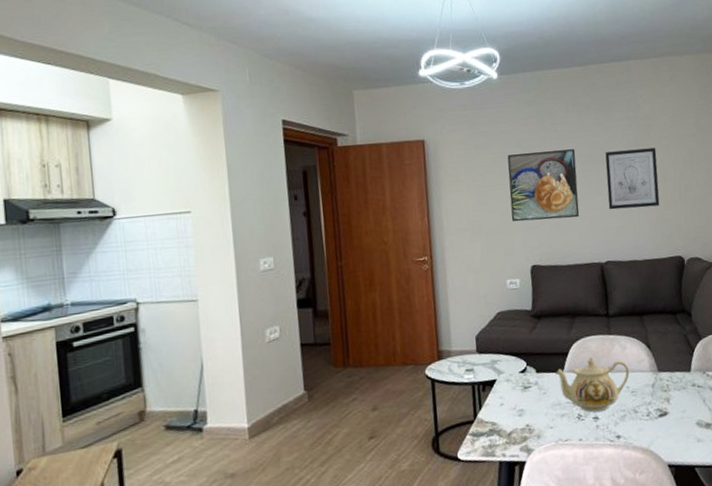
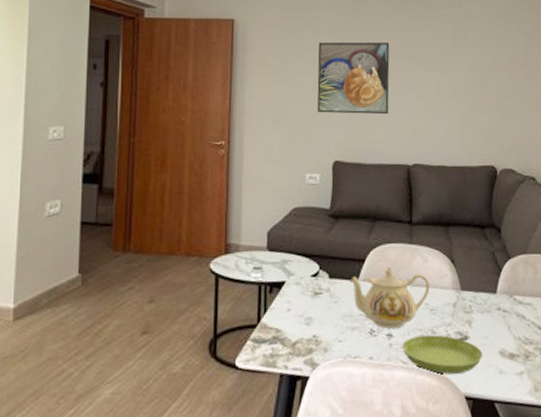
wall art: present [605,147,660,210] -> none [420,49,475,111]
saucer: none [608,413,682,448] -> present [402,335,483,375]

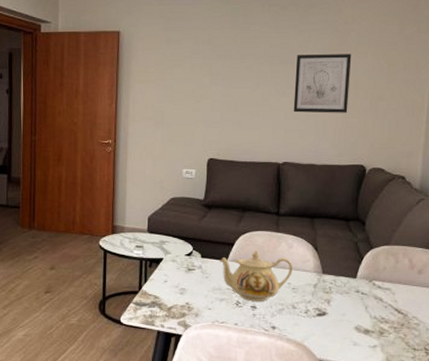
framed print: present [317,43,390,115] -> none [194,50,266,117]
saucer: present [402,335,483,375] -> none [265,309,339,342]
wall art: none [420,49,475,111] -> present [293,54,352,113]

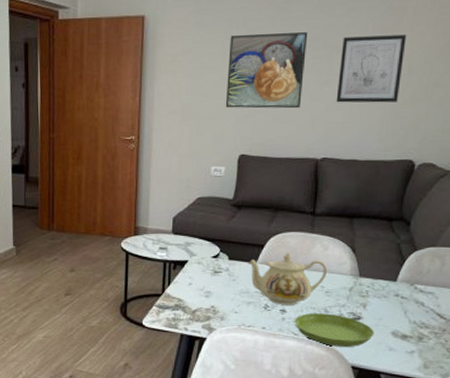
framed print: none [194,50,266,117] -> present [225,32,308,109]
saucer: none [265,309,339,342] -> present [295,313,375,347]

